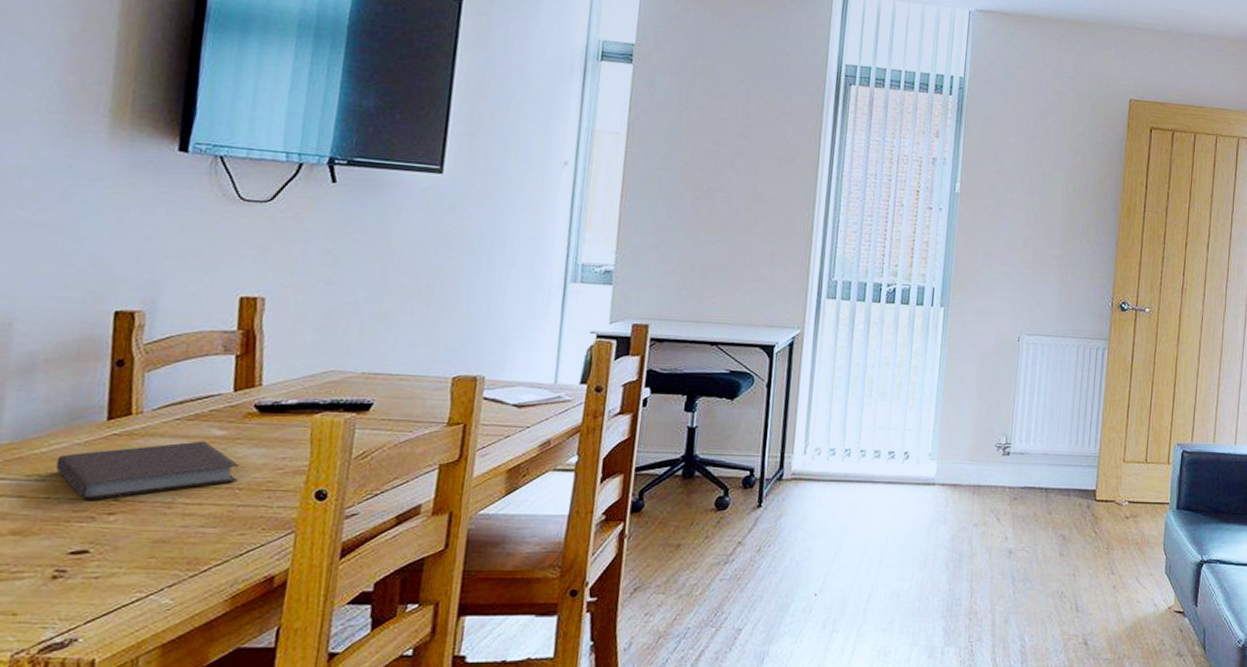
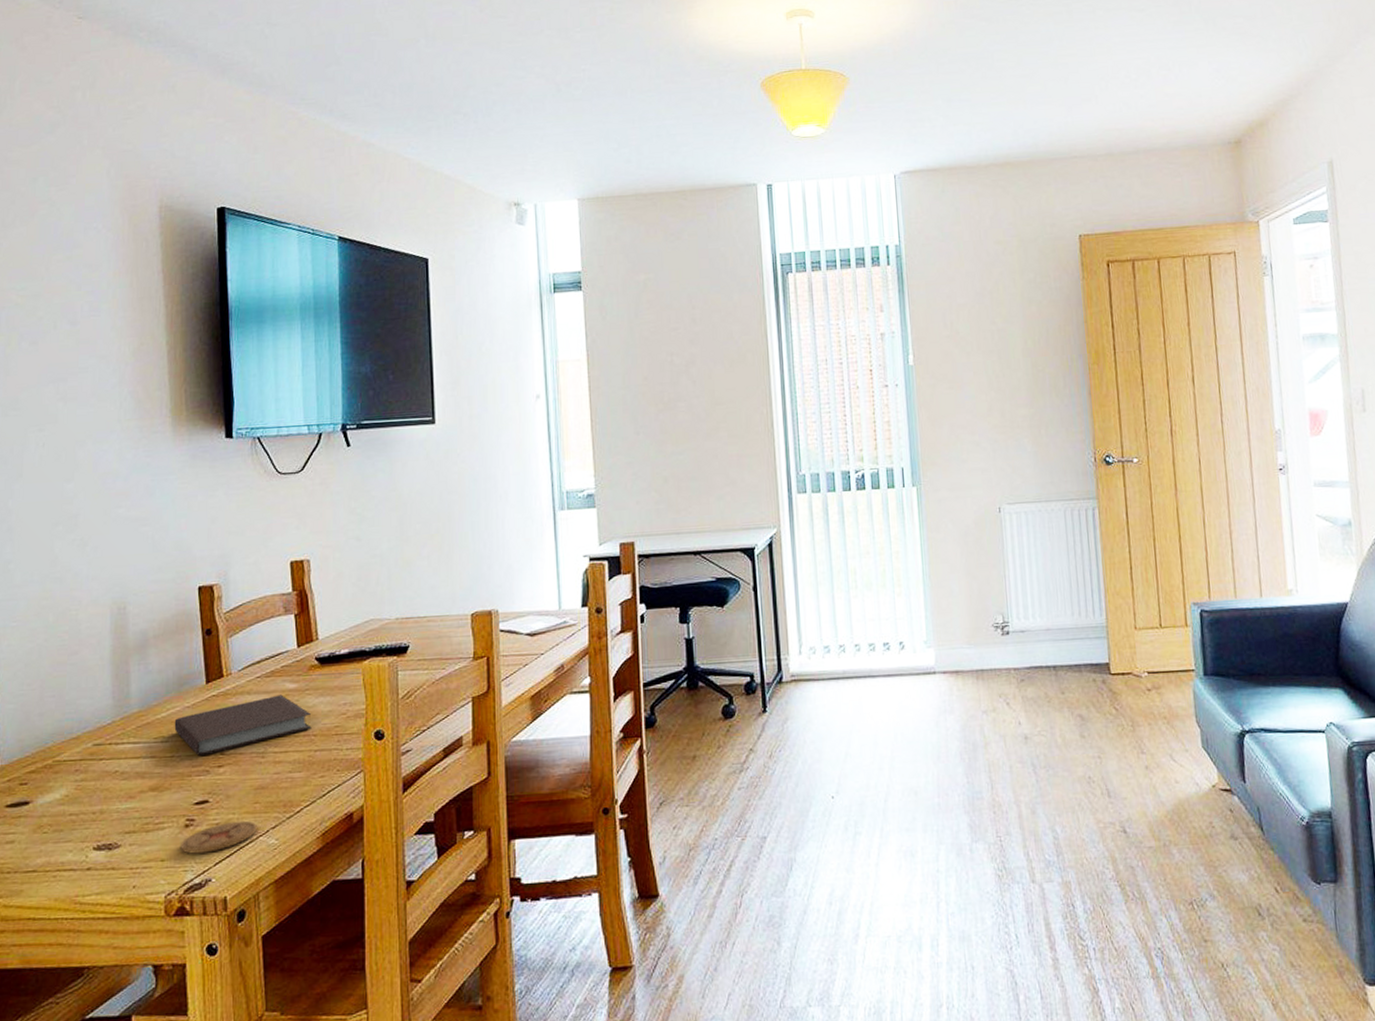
coaster: none [41,576,149,609] -> present [181,820,257,854]

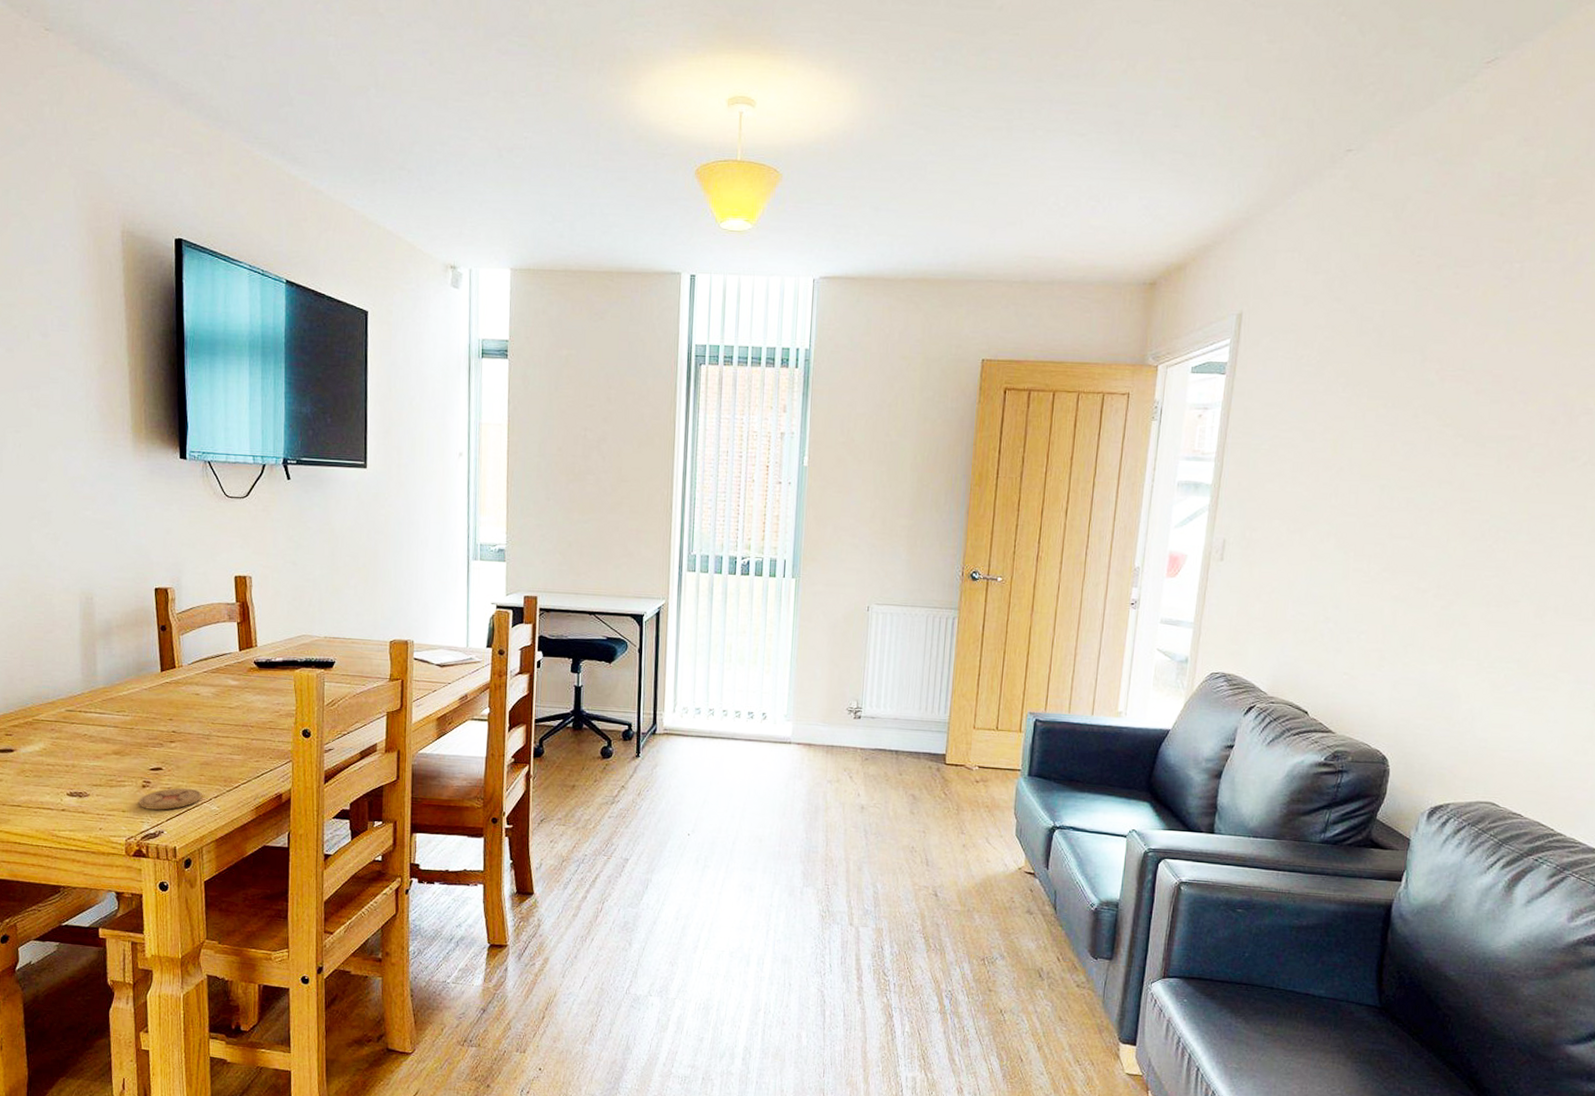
notebook: present [174,694,312,756] -> none [134,689,250,731]

